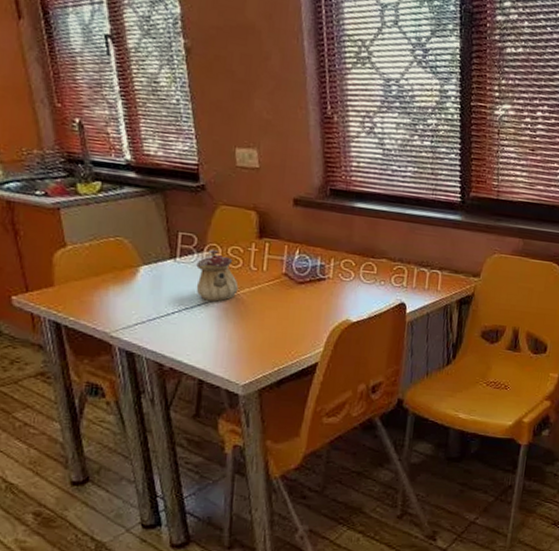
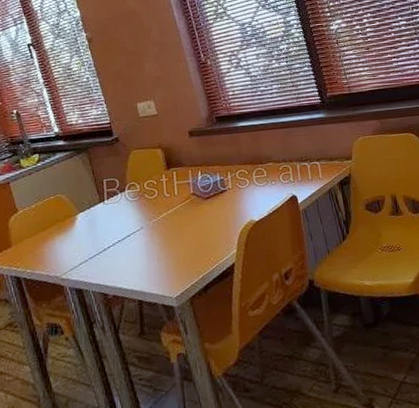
teapot: present [196,248,239,302] -> none [121,186,158,231]

